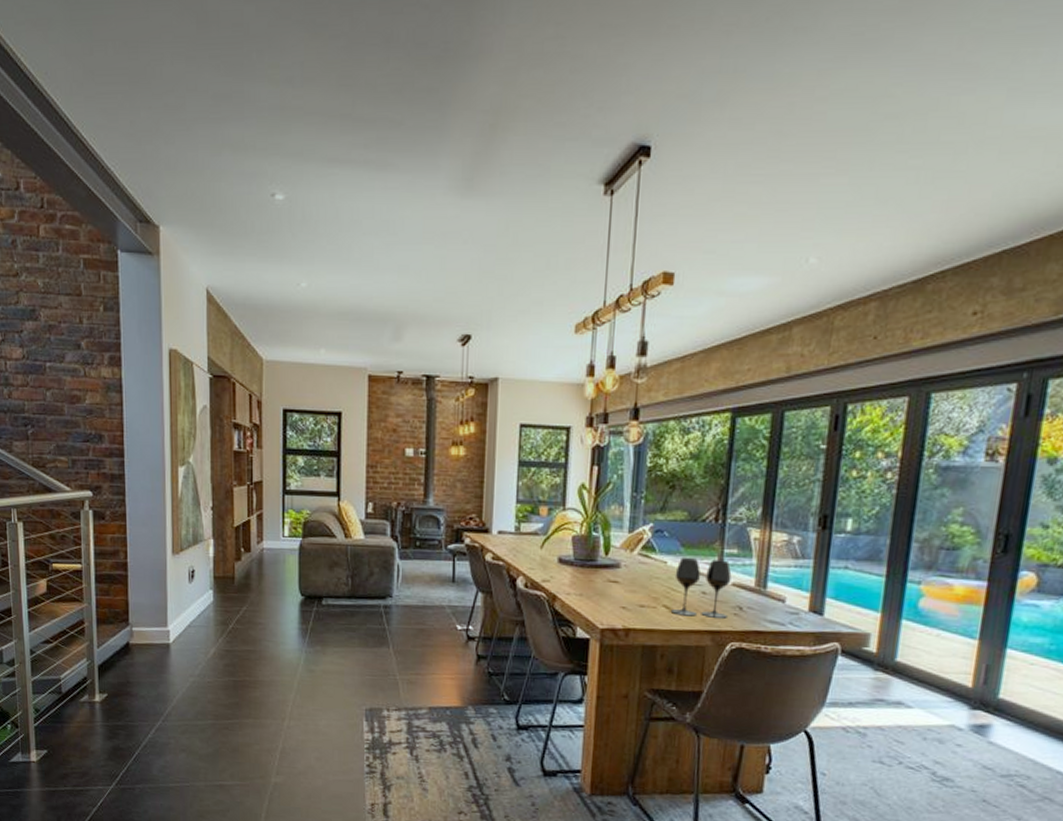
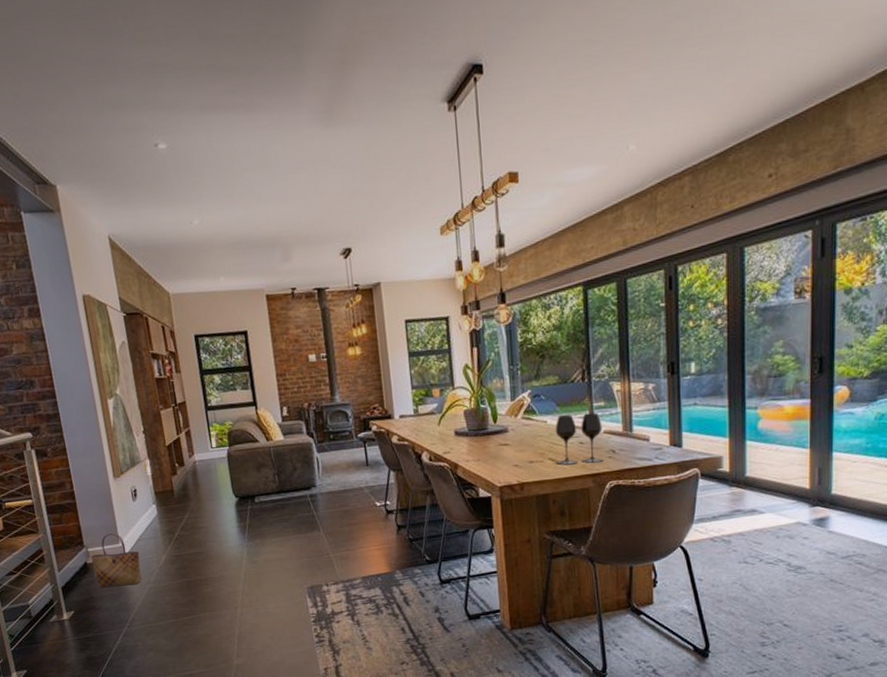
tote bag: none [134,614,188,676] -> present [91,533,142,588]

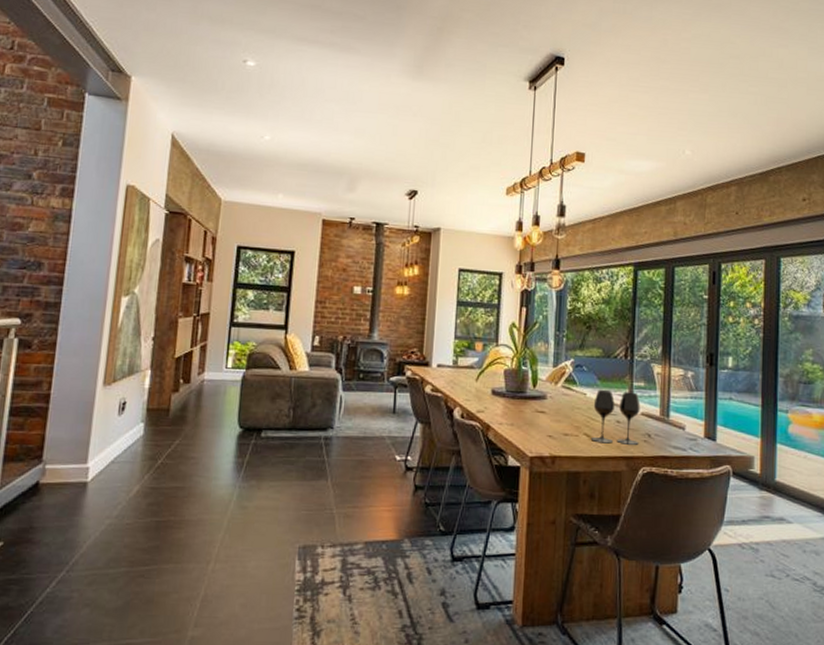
tote bag: present [91,533,142,588] -> none [44,450,109,518]

